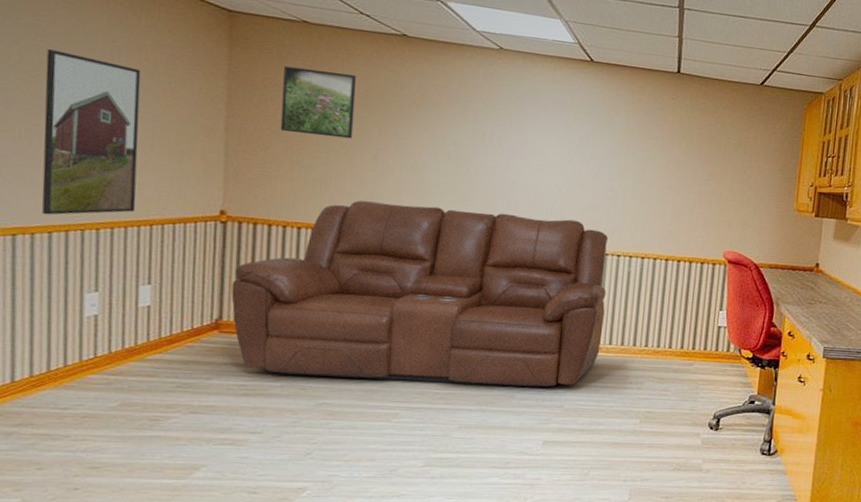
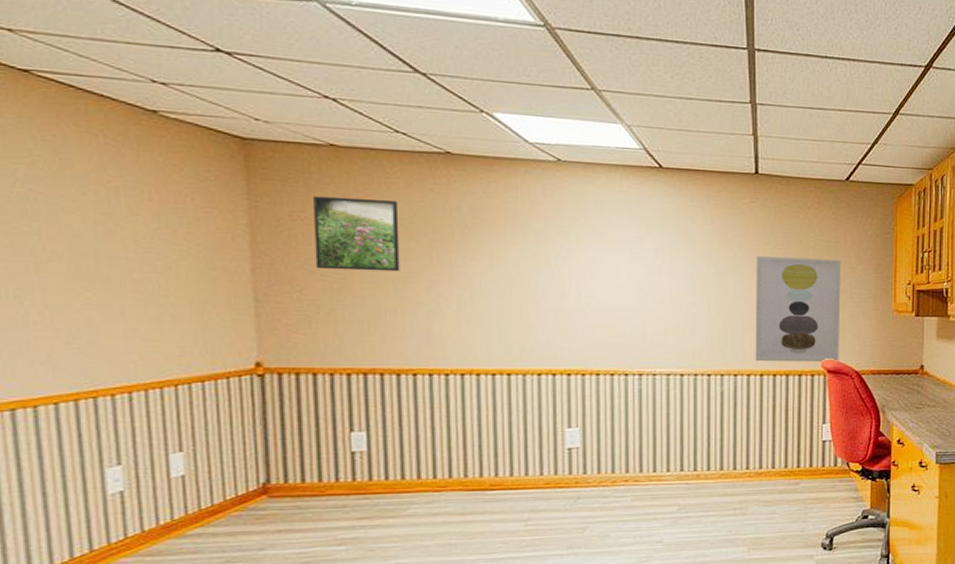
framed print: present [42,49,141,215] -> none [29,196,156,384]
sofa: present [231,200,609,389] -> none [278,338,699,538]
wall art: none [662,149,750,254] -> present [755,256,842,363]

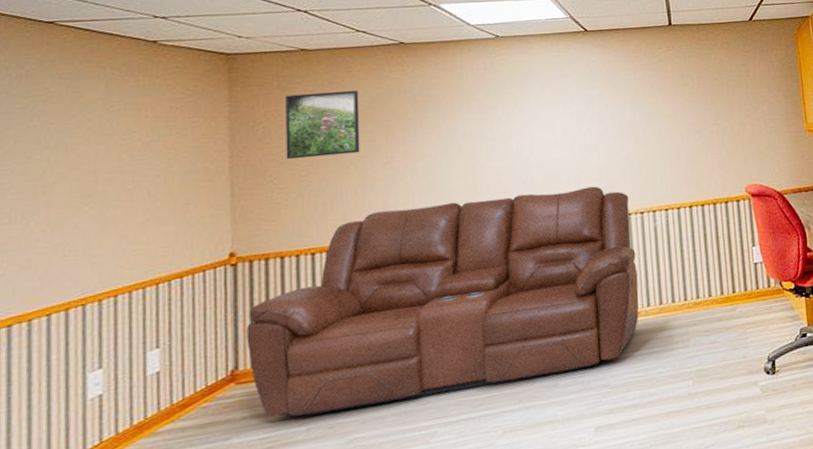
sofa: none [278,338,699,538] -> present [247,186,639,417]
wall art: present [755,256,842,363] -> none [676,91,761,194]

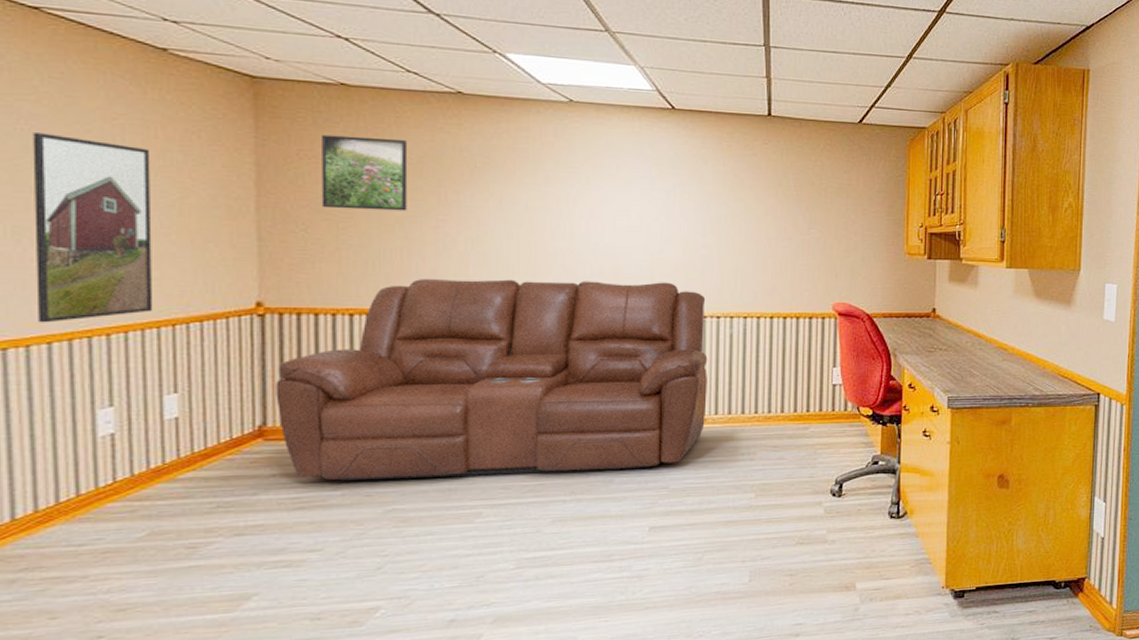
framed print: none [39,126,141,298] -> present [33,133,153,323]

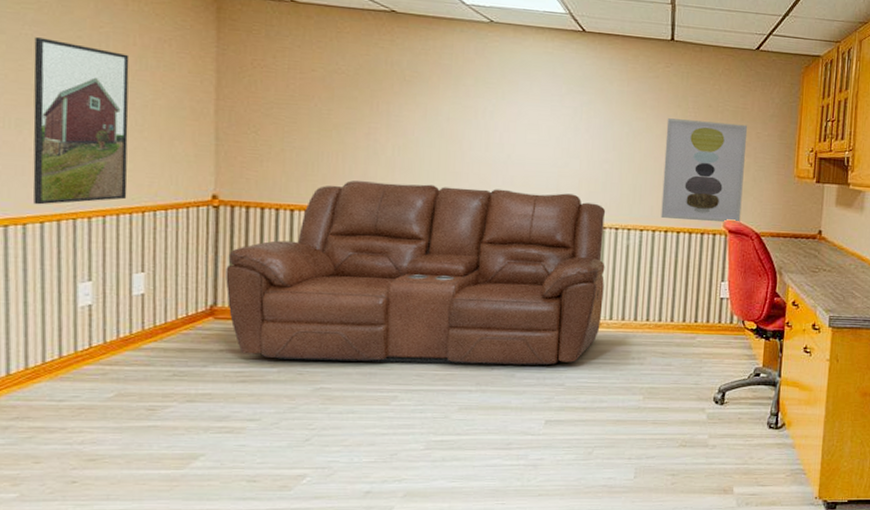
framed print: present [321,134,408,211] -> none [270,46,346,119]
wall art: none [765,198,854,305] -> present [661,118,748,224]

